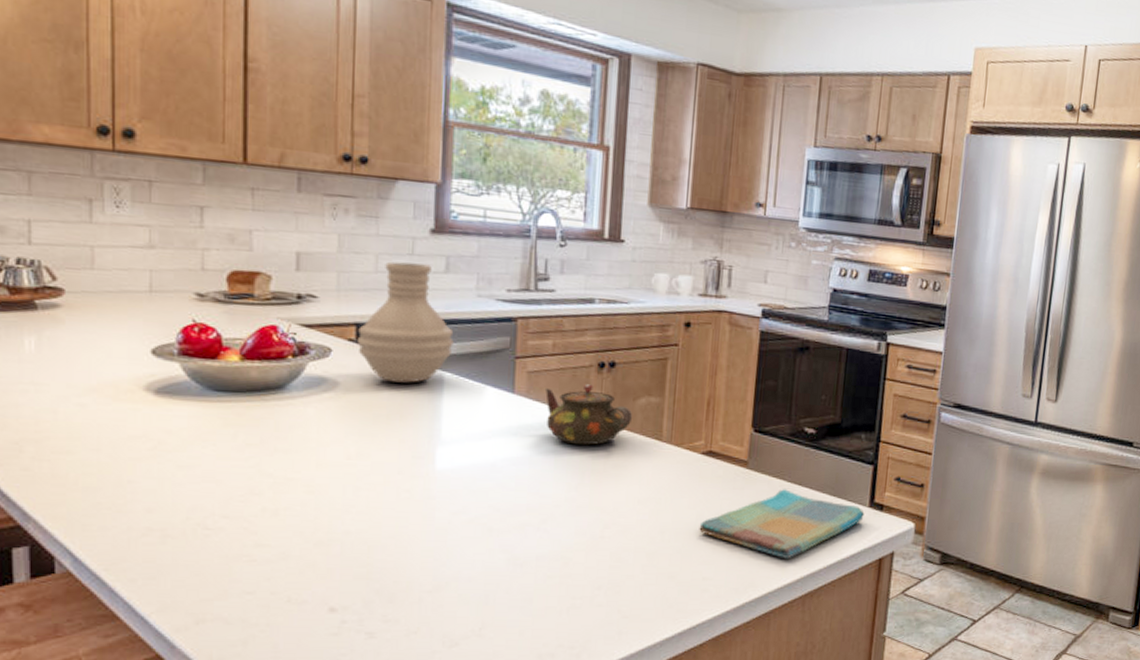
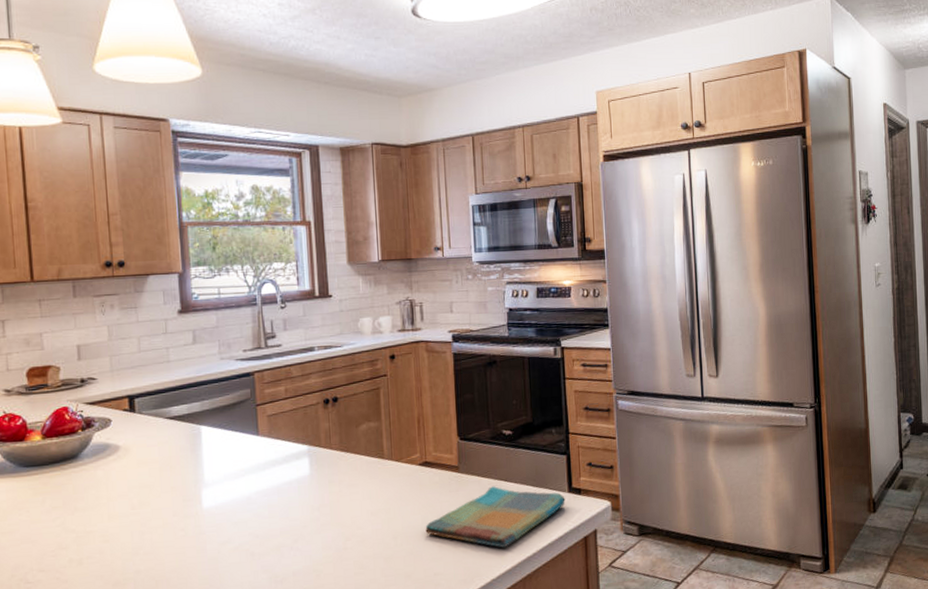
vase: present [356,261,454,383] -> none [129,339,206,440]
teapot: present [544,384,632,446] -> none [282,419,357,472]

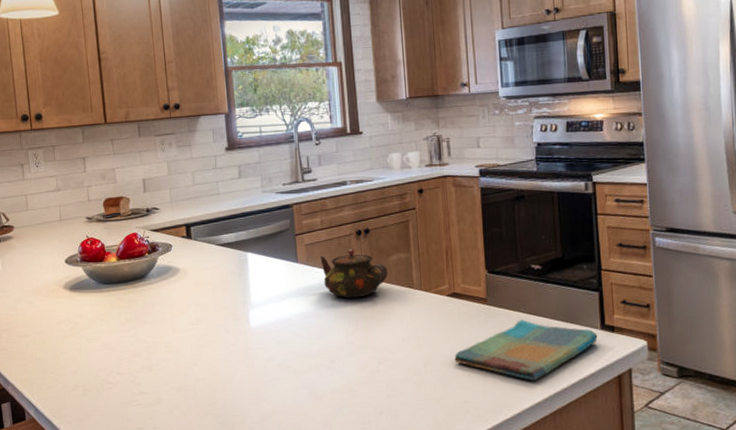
teapot: none [282,419,357,472] -> present [319,249,388,299]

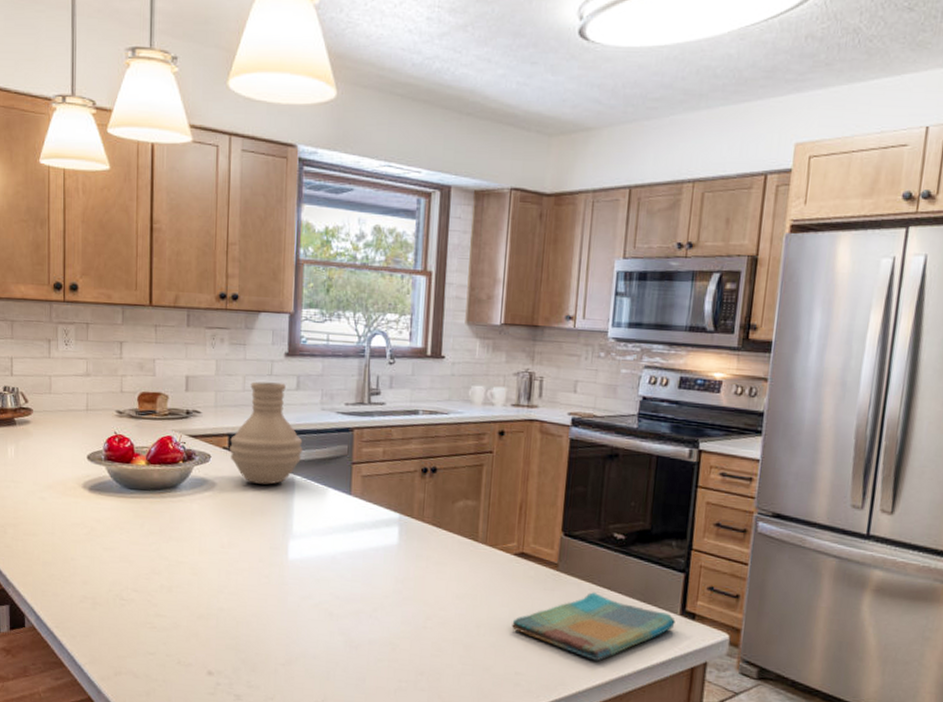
vase: none [187,174,251,264] -> present [229,381,303,485]
teapot: present [319,249,388,299] -> none [376,487,451,544]

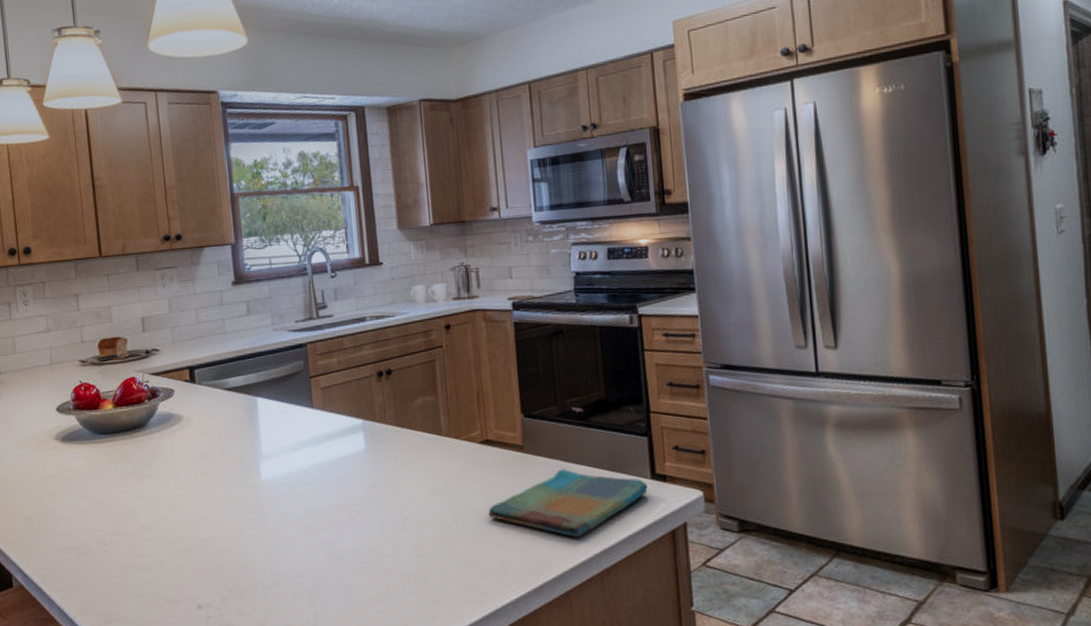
vase: present [229,381,303,485] -> none [190,311,261,411]

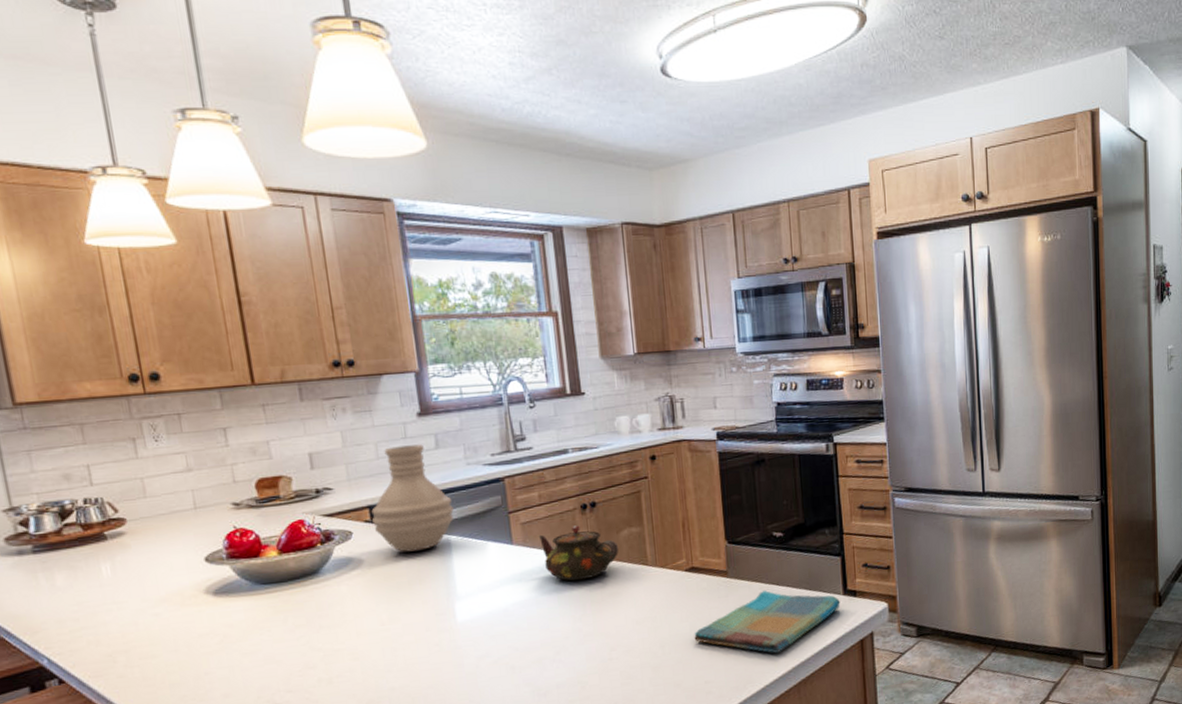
vase: none [190,311,261,411] -> present [371,444,454,552]
teapot: none [336,392,413,447] -> present [538,525,618,582]

